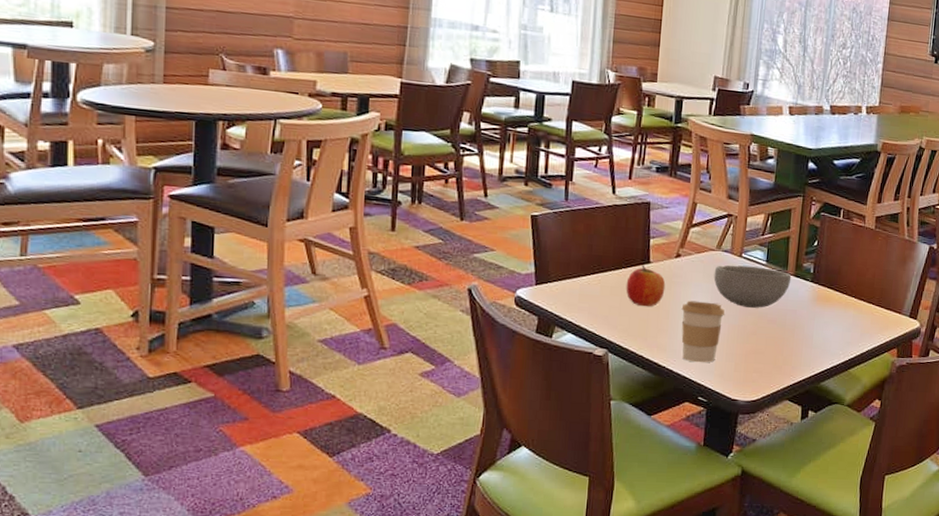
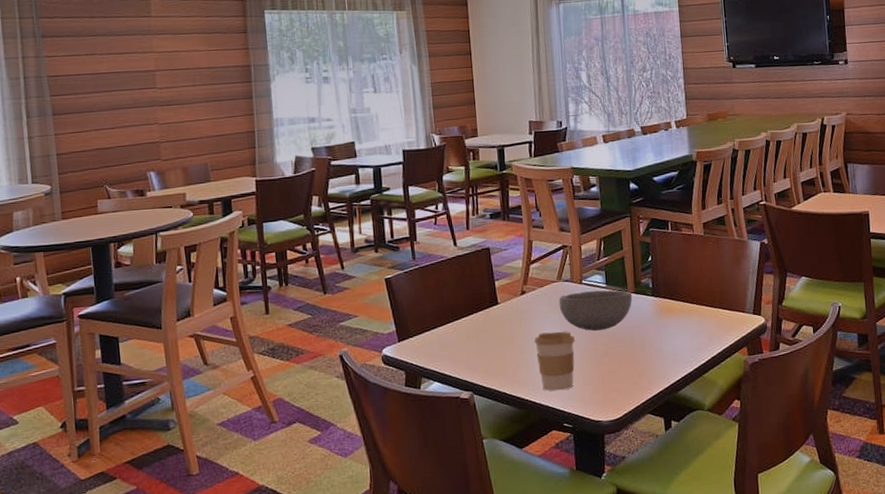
apple: present [626,265,666,307] -> none [479,307,516,346]

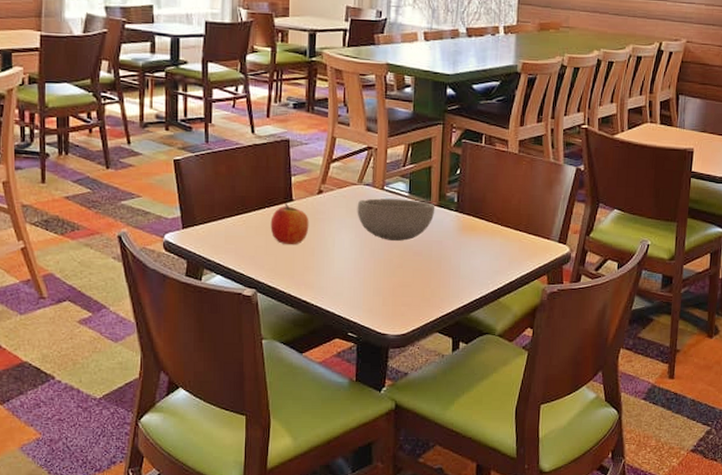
apple: none [479,307,516,346] -> present [270,203,309,245]
coffee cup: present [534,331,576,391] -> none [326,237,371,299]

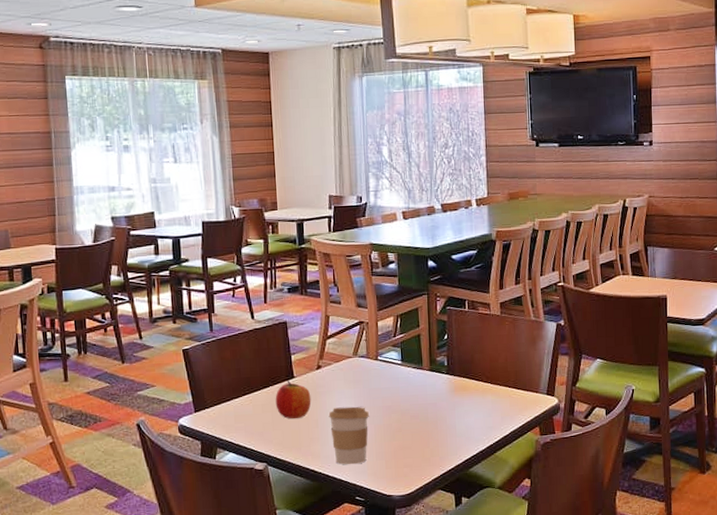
coffee cup: none [326,237,371,299] -> present [328,406,370,465]
bowl: present [357,198,435,241] -> none [354,367,428,407]

